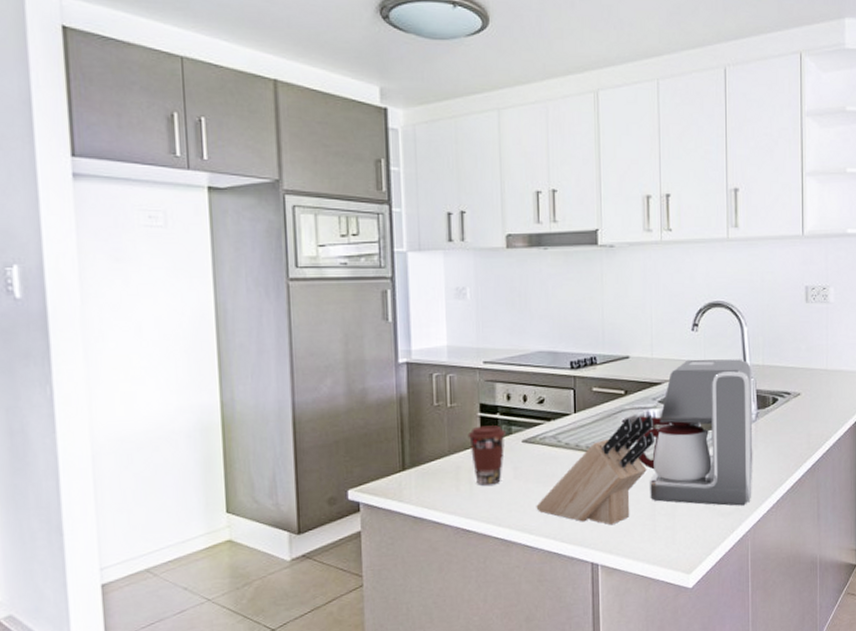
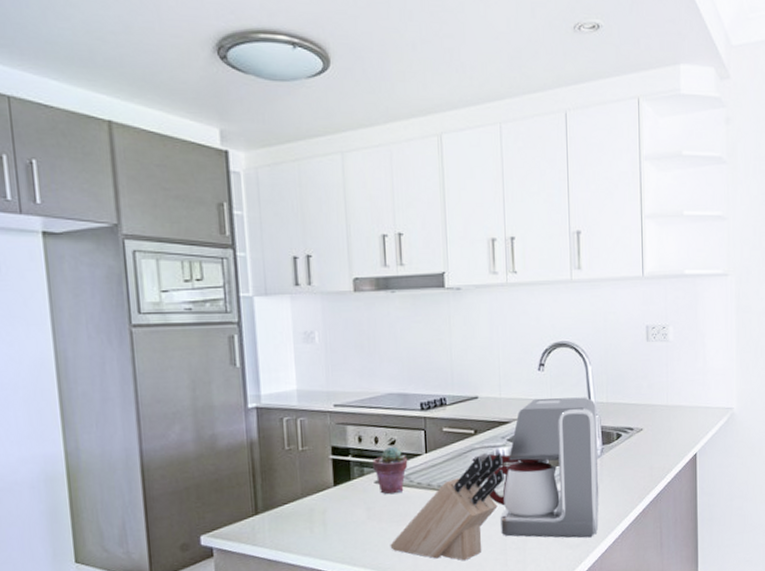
coffee cup: present [468,425,507,485] -> none [320,467,359,527]
potted succulent: none [521,405,556,454] -> present [373,446,408,494]

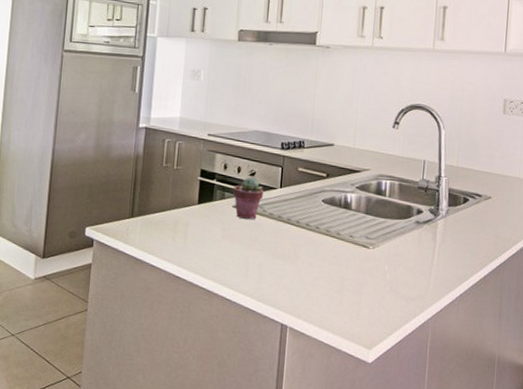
knife block: present [390,452,504,561] -> none [238,198,351,293]
coffee maker: present [487,397,599,538] -> none [333,153,446,294]

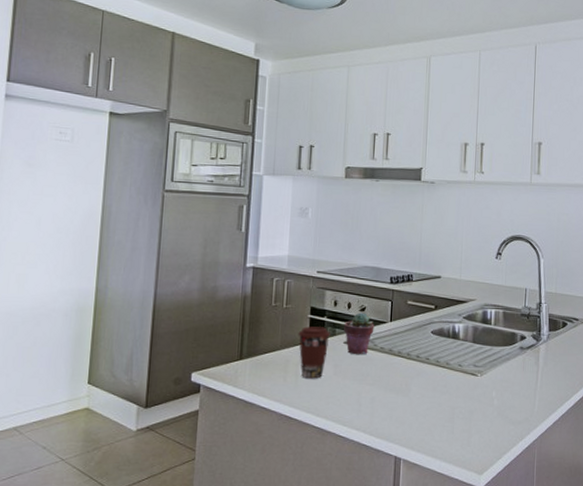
coffee cup: none [187,188,220,241] -> present [298,326,331,379]

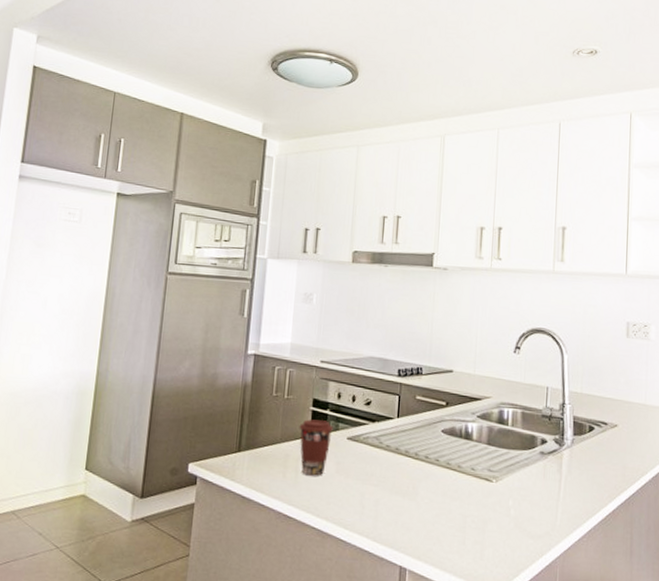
potted succulent: present [344,312,375,355] -> none [347,406,380,453]

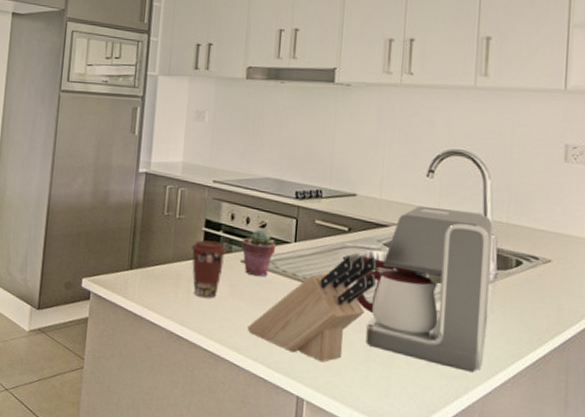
potted succulent: none [347,406,380,453] -> present [241,229,276,277]
knife block: none [353,428,472,532] -> present [247,255,377,363]
coffee maker: none [454,379,570,531] -> present [357,205,494,373]

